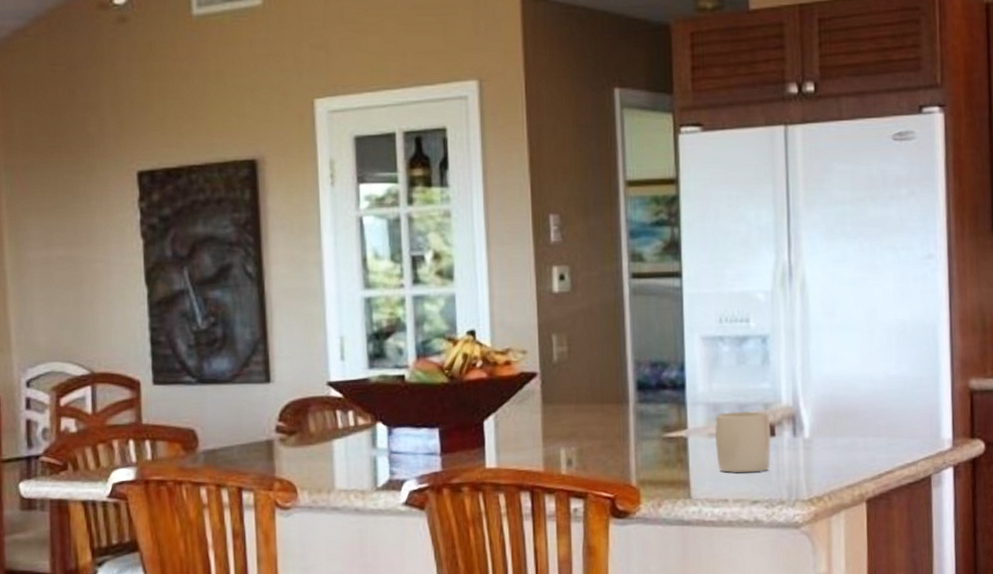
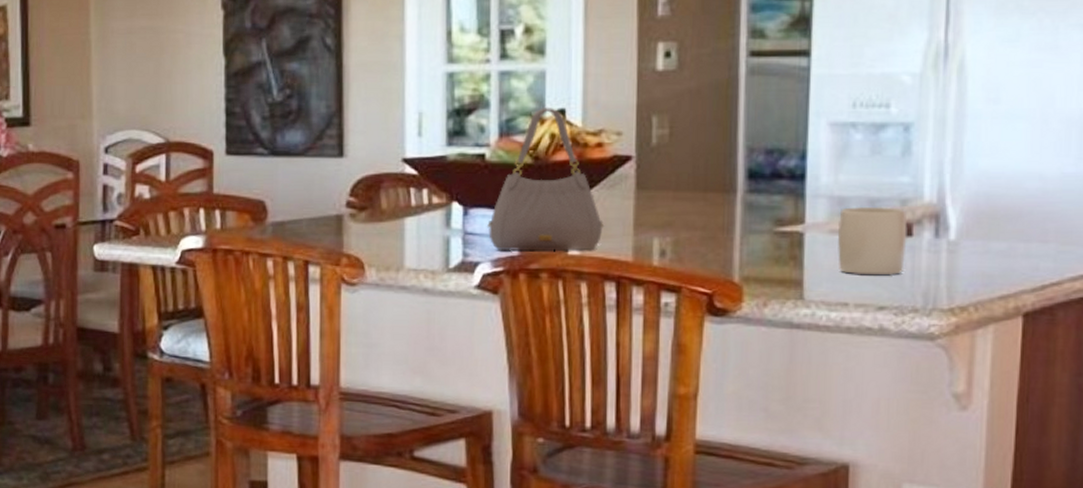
handbag: none [410,329,517,468] -> present [486,108,605,251]

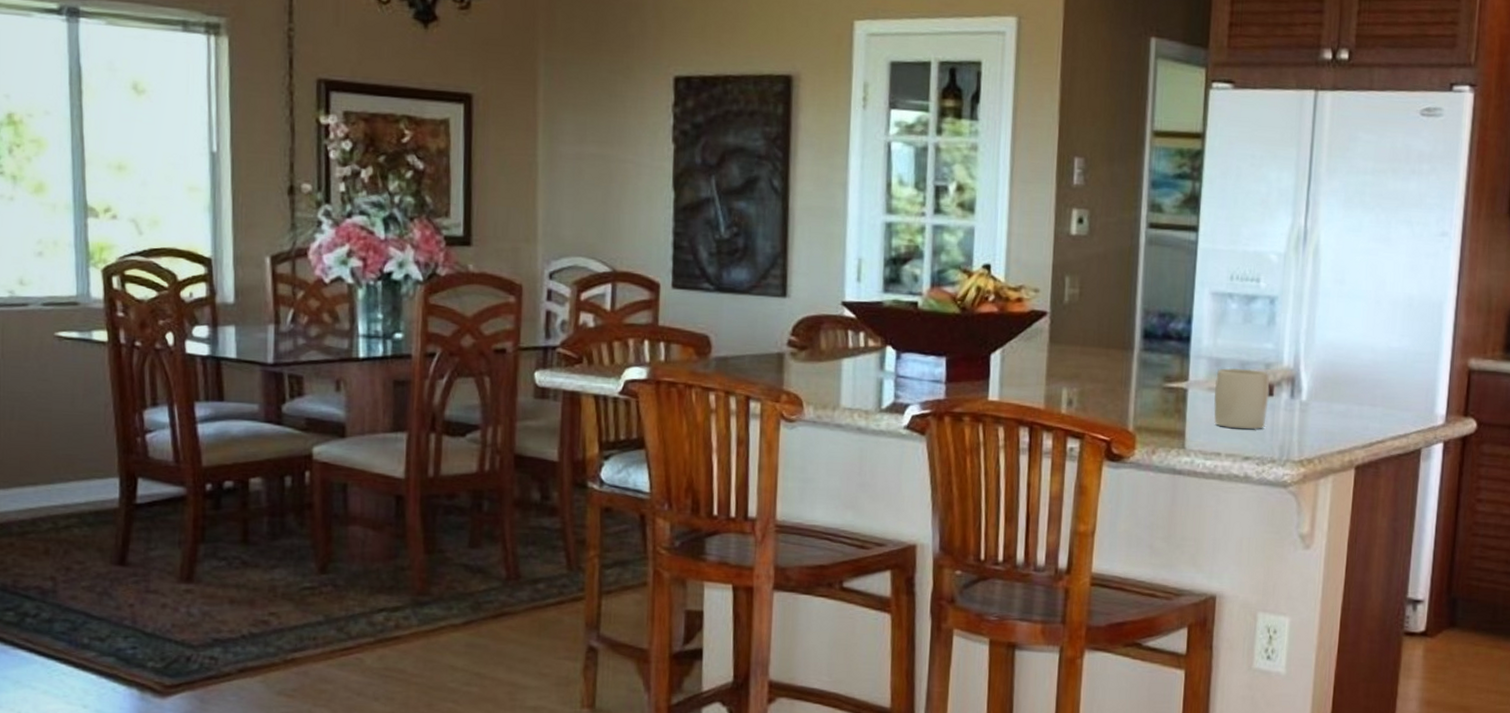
handbag: present [486,108,605,251] -> none [916,262,1021,397]

